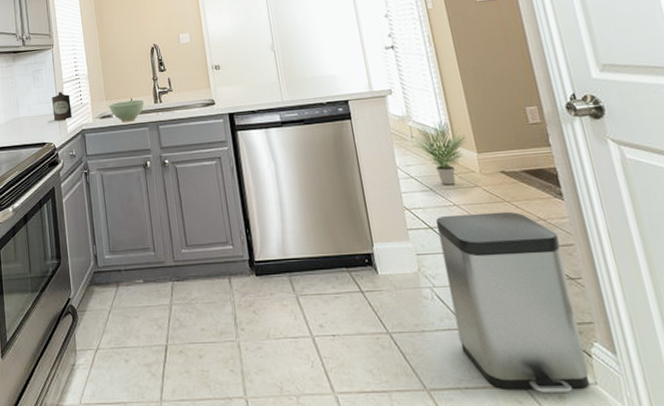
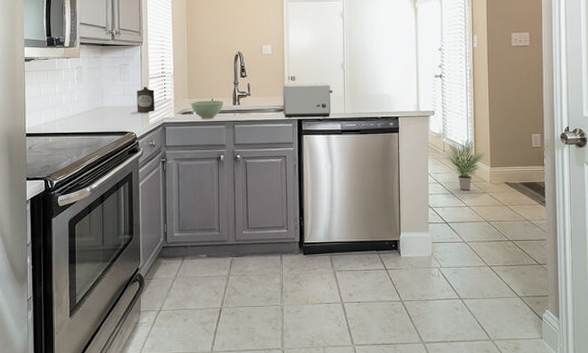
toaster: none [207,68,266,114] -> present [283,83,332,119]
pedal bin: present [435,211,589,392] -> none [450,213,538,344]

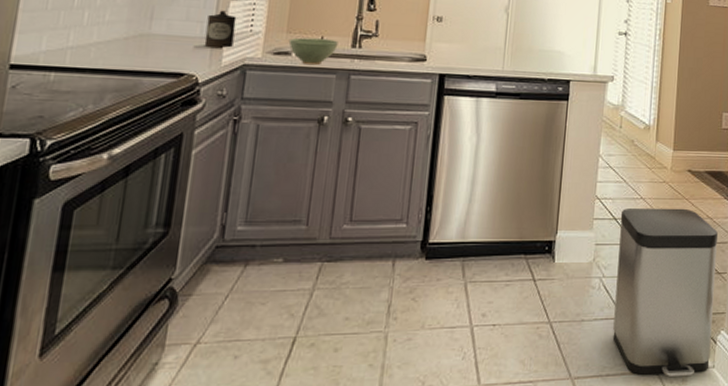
toaster: present [283,83,332,119] -> none [420,25,490,74]
potted plant: present [444,139,484,190] -> none [620,114,667,178]
pedal bin: none [450,213,538,344] -> present [613,207,718,376]

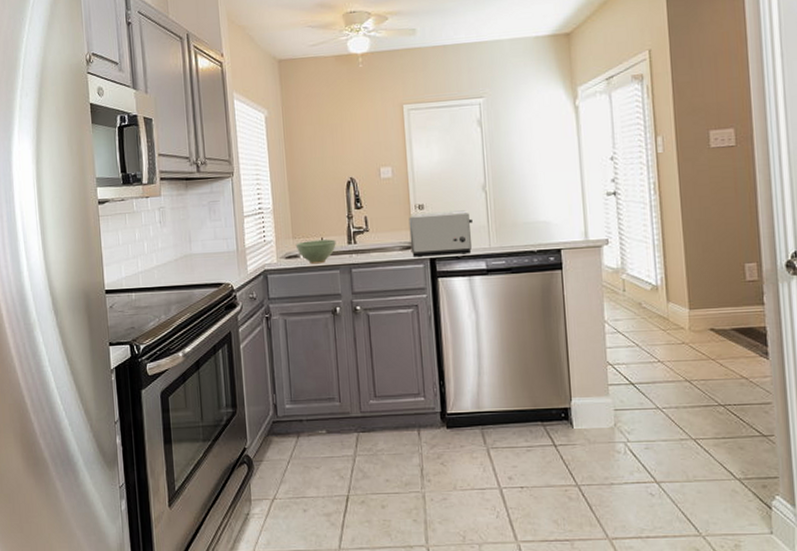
canister: present [204,10,237,48] -> none [230,227,253,259]
toaster: none [420,25,490,74] -> present [408,210,472,258]
pedal bin: present [613,207,718,376] -> none [637,369,766,541]

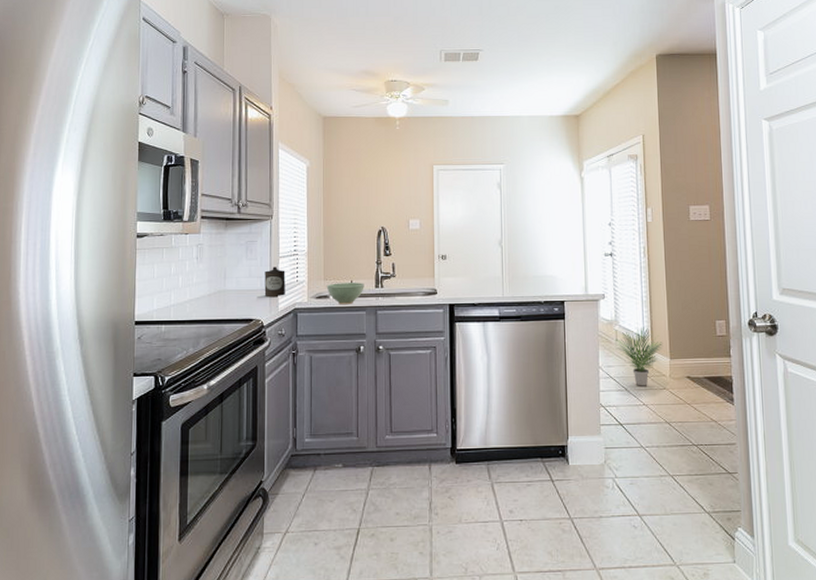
canister: none [230,227,253,259] -> present [264,266,285,296]
toaster: present [408,210,472,258] -> none [432,262,489,304]
potted plant: none [624,274,680,341] -> present [616,327,662,386]

